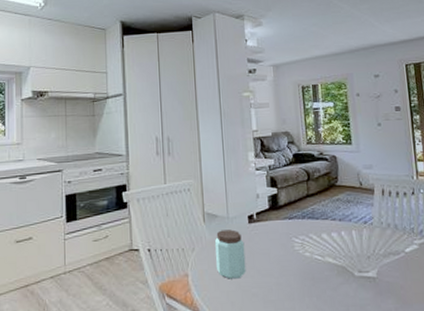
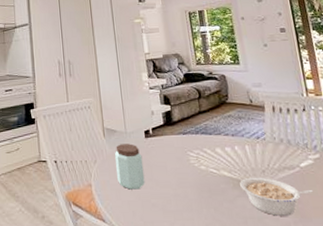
legume: none [344,263,416,303] -> present [240,177,314,216]

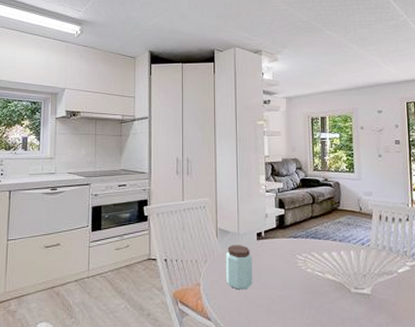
legume: present [240,177,314,216] -> none [342,281,407,317]

